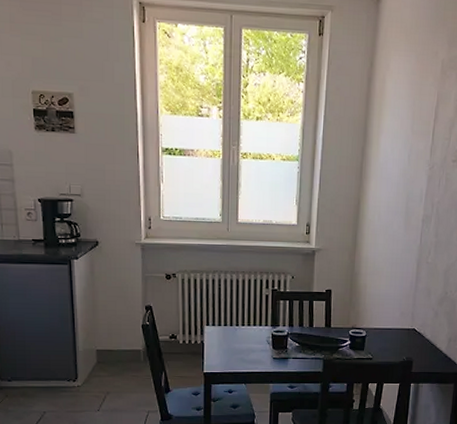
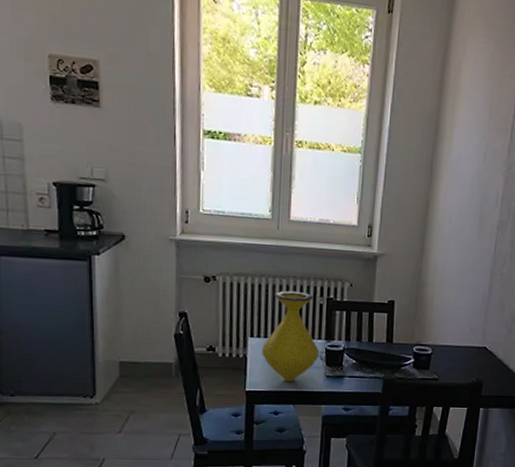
vase: none [216,284,266,364] -> present [262,290,319,382]

